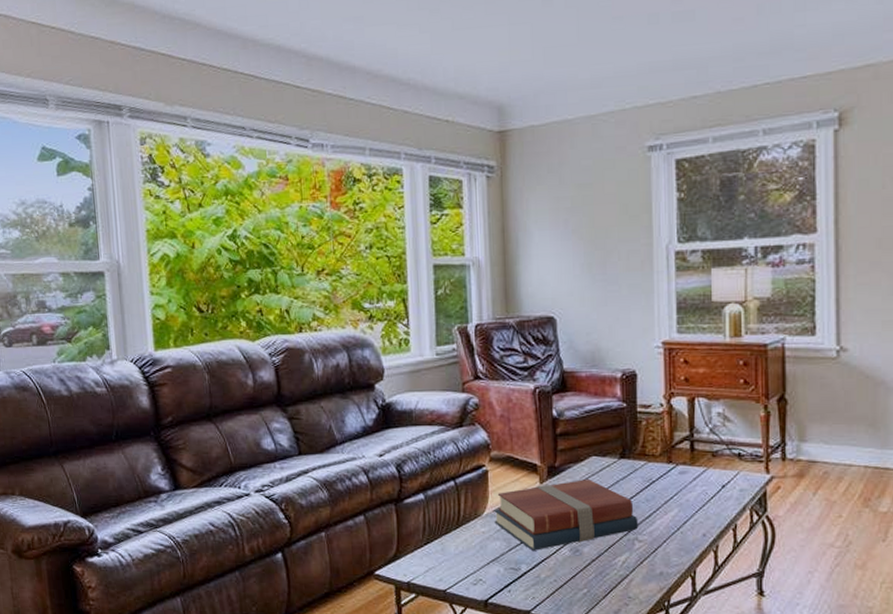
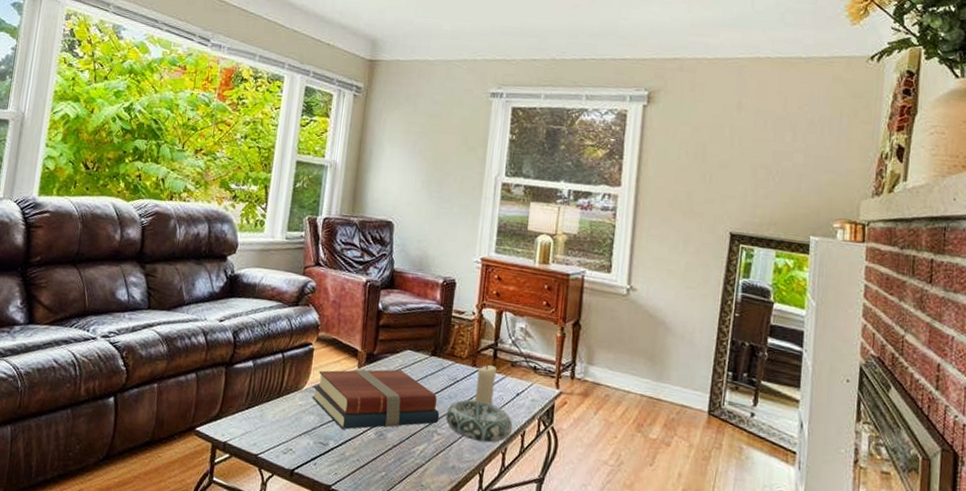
decorative bowl: none [645,499,722,542] -> present [445,400,513,443]
candle: none [672,458,697,502] -> present [471,364,497,405]

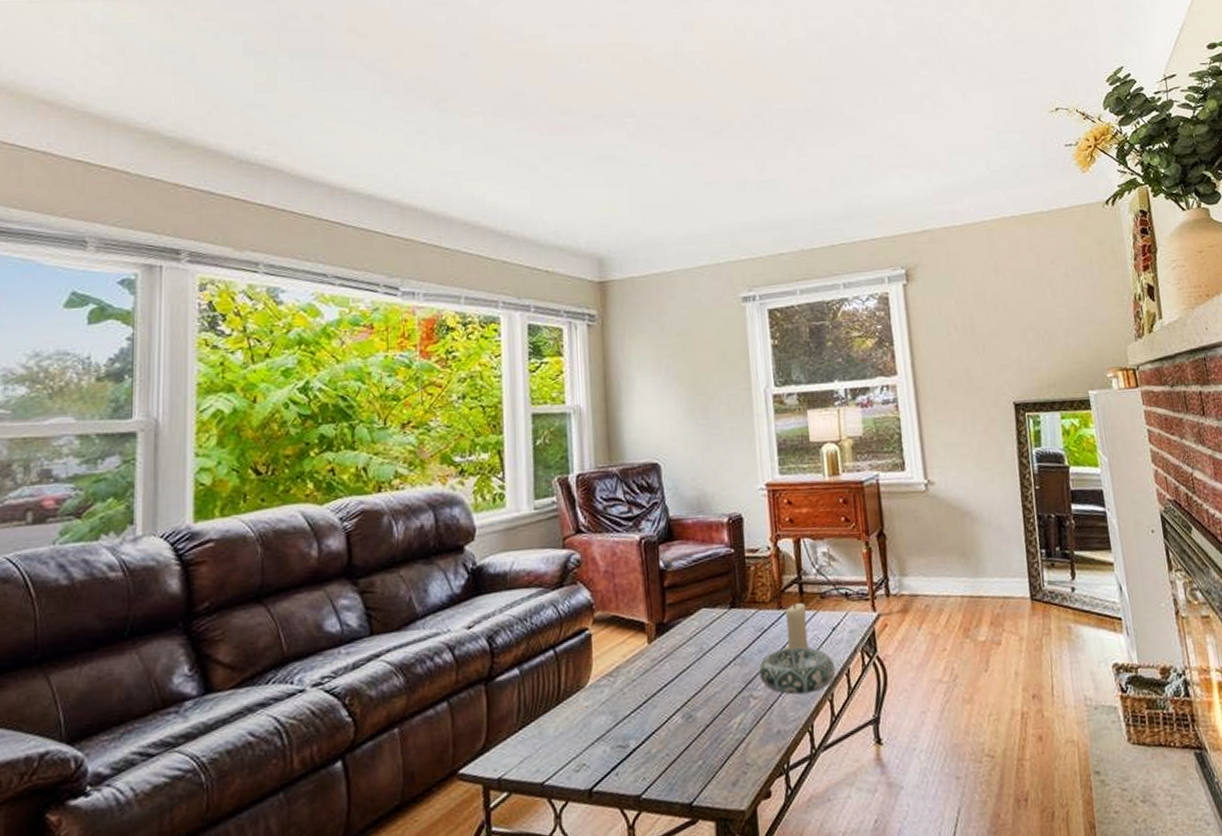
books: present [312,369,440,430] -> none [598,634,753,722]

